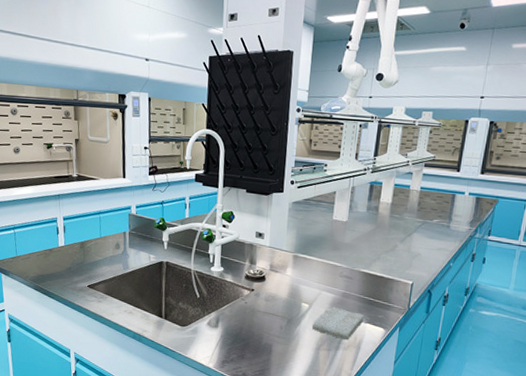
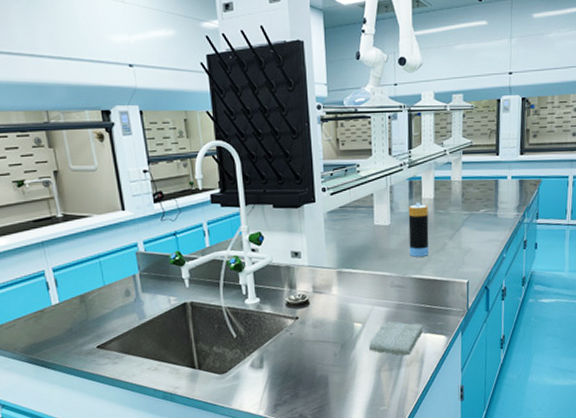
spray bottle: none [361,204,385,254] -> present [408,201,429,257]

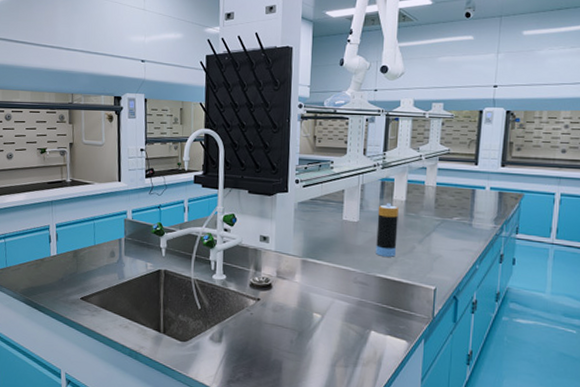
washcloth: present [369,321,424,356] -> none [326,316,384,355]

